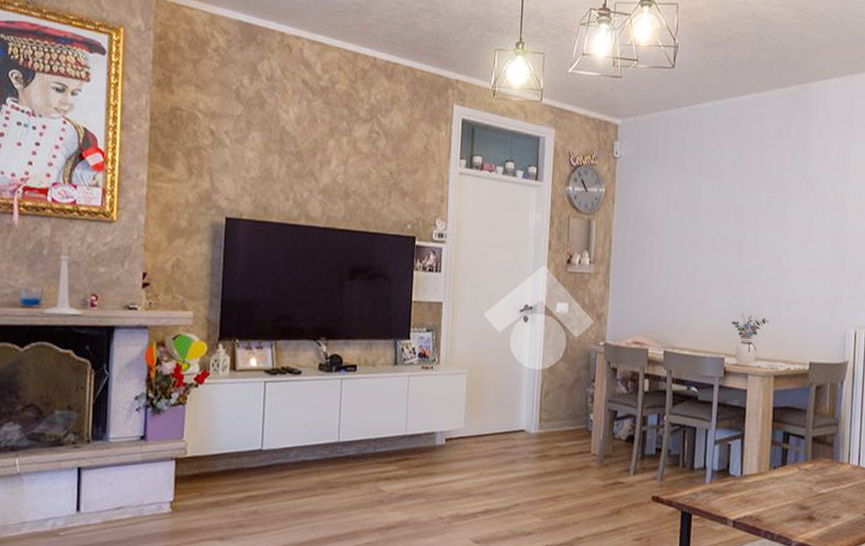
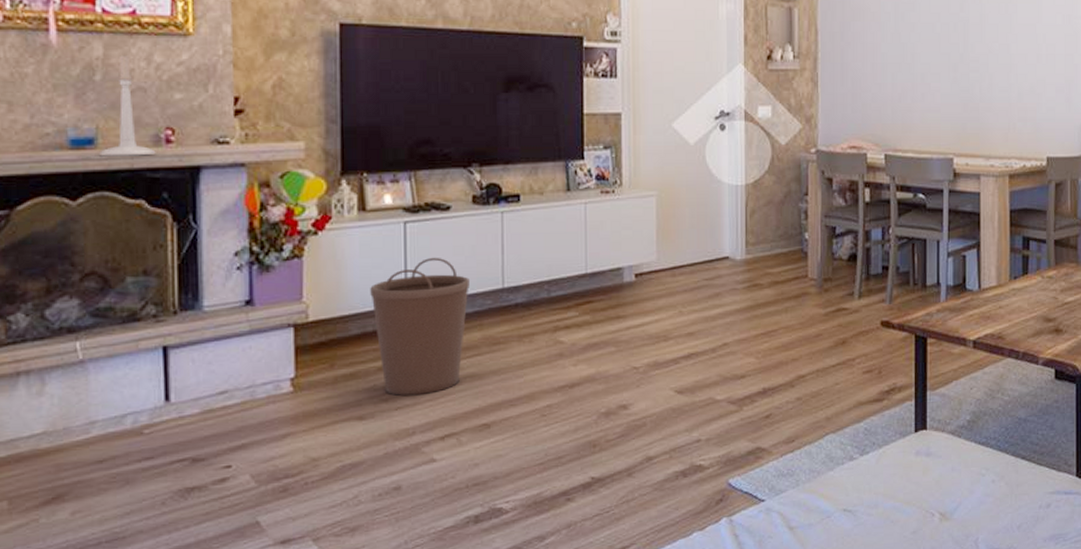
basket: none [235,412,312,525] -> present [370,257,470,396]
bouquet: present [730,310,769,365] -> none [958,103,1000,165]

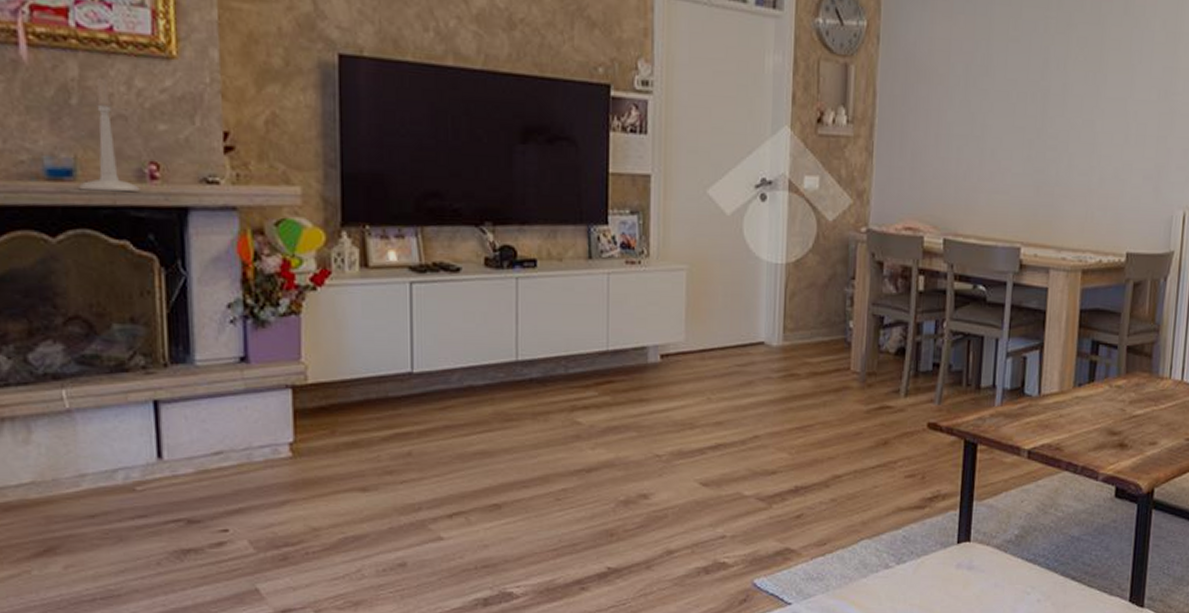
basket: present [370,257,470,396] -> none [373,322,480,470]

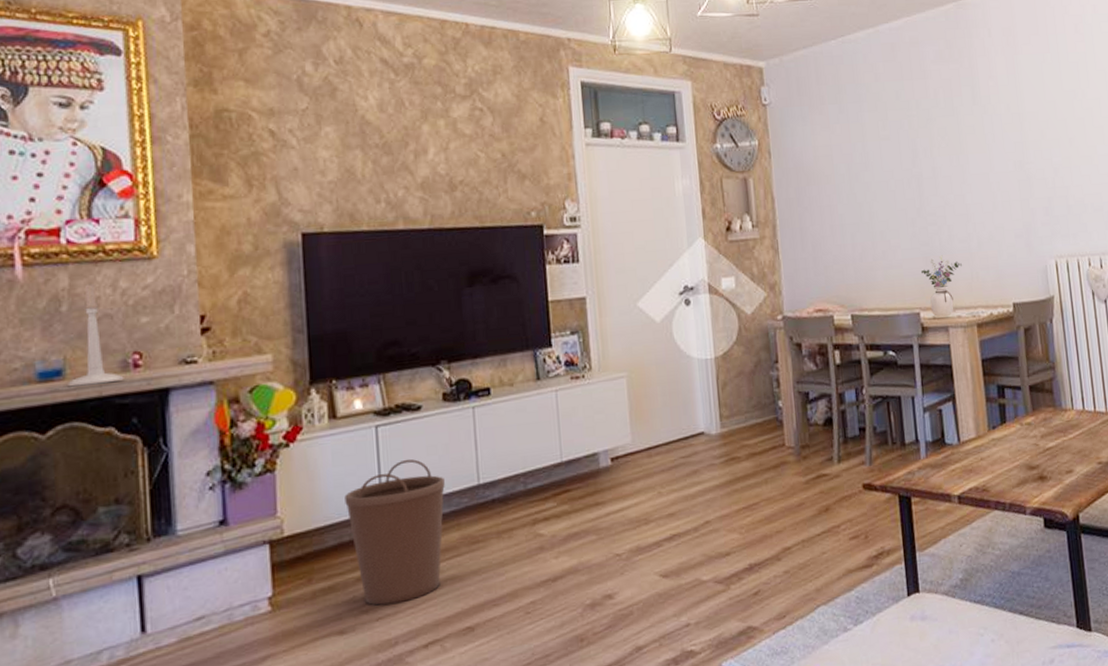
basket: none [373,322,480,470] -> present [344,459,445,606]
bouquet: none [1029,186,1077,257] -> present [920,255,962,318]

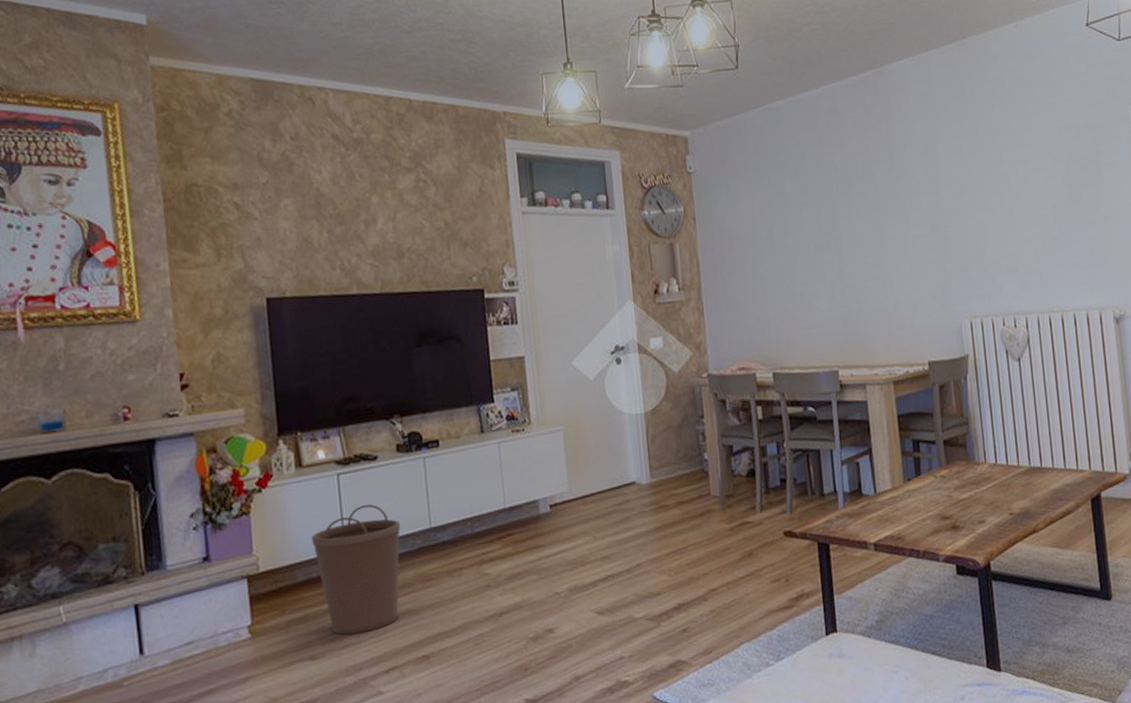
candlestick: present [68,284,124,387] -> none [68,345,116,438]
bouquet: present [920,255,962,318] -> none [839,316,879,376]

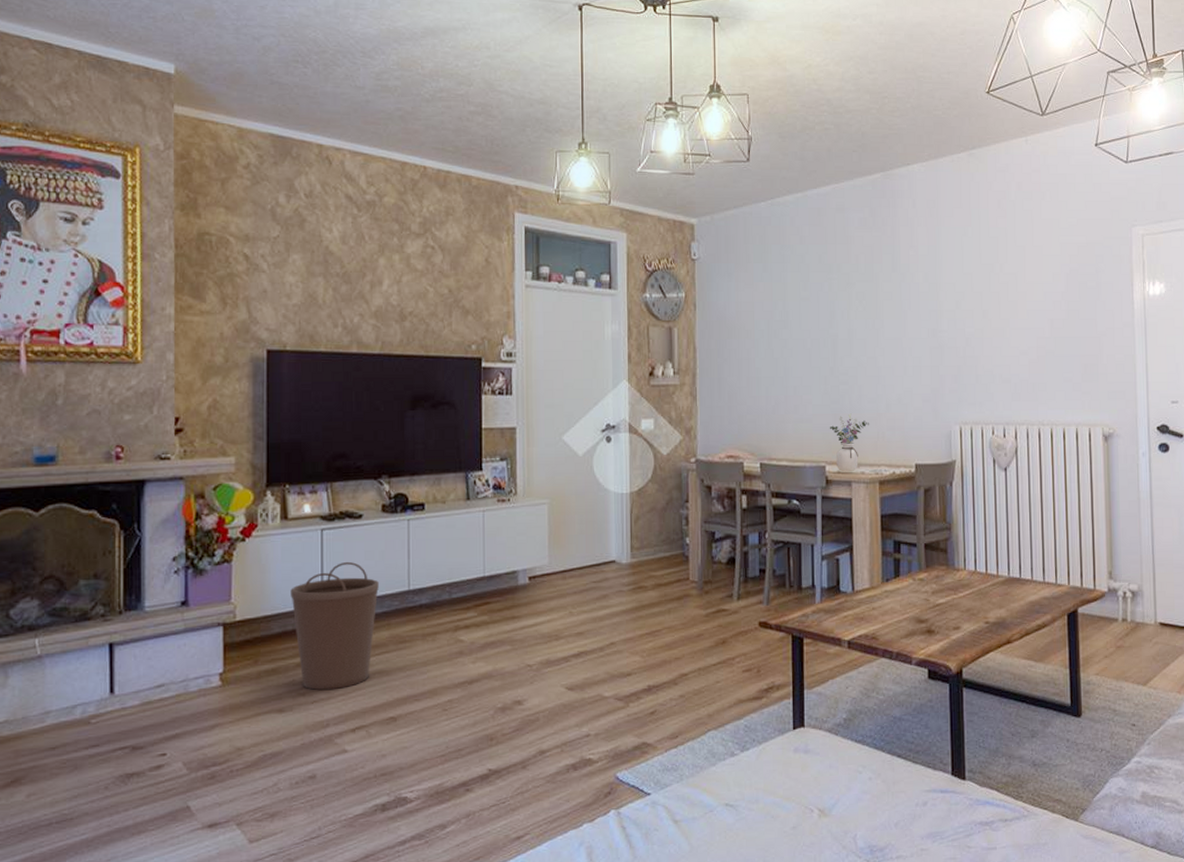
bouquet: none [839,316,879,376] -> present [829,413,869,472]

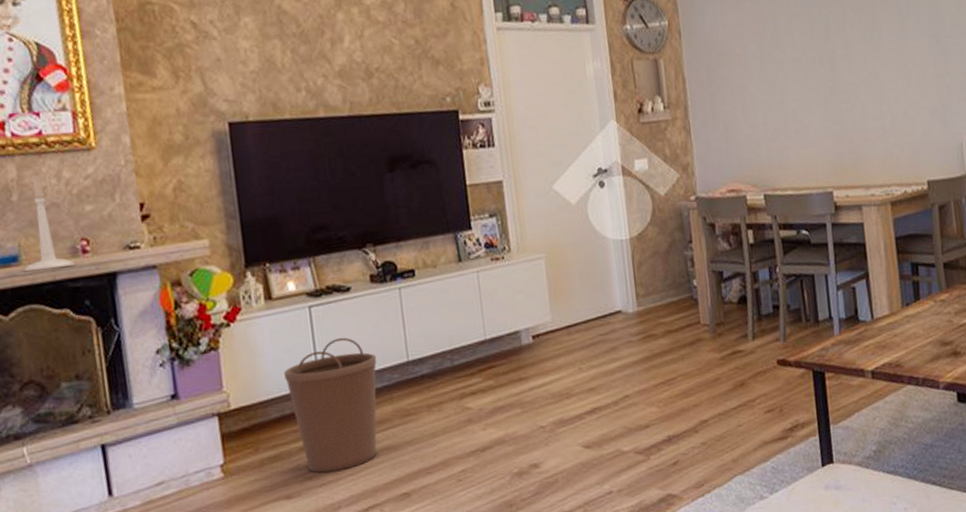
candlestick: none [59,382,107,472] -> present [24,174,75,272]
bouquet: present [829,413,869,472] -> none [833,133,876,197]

